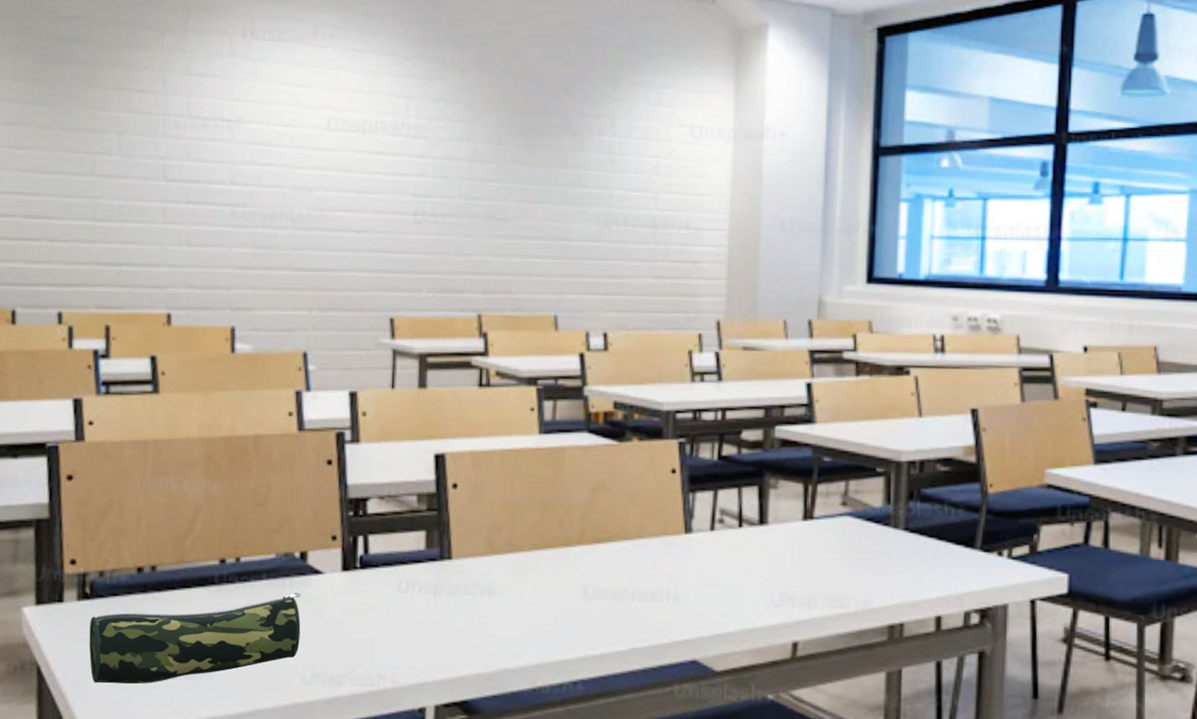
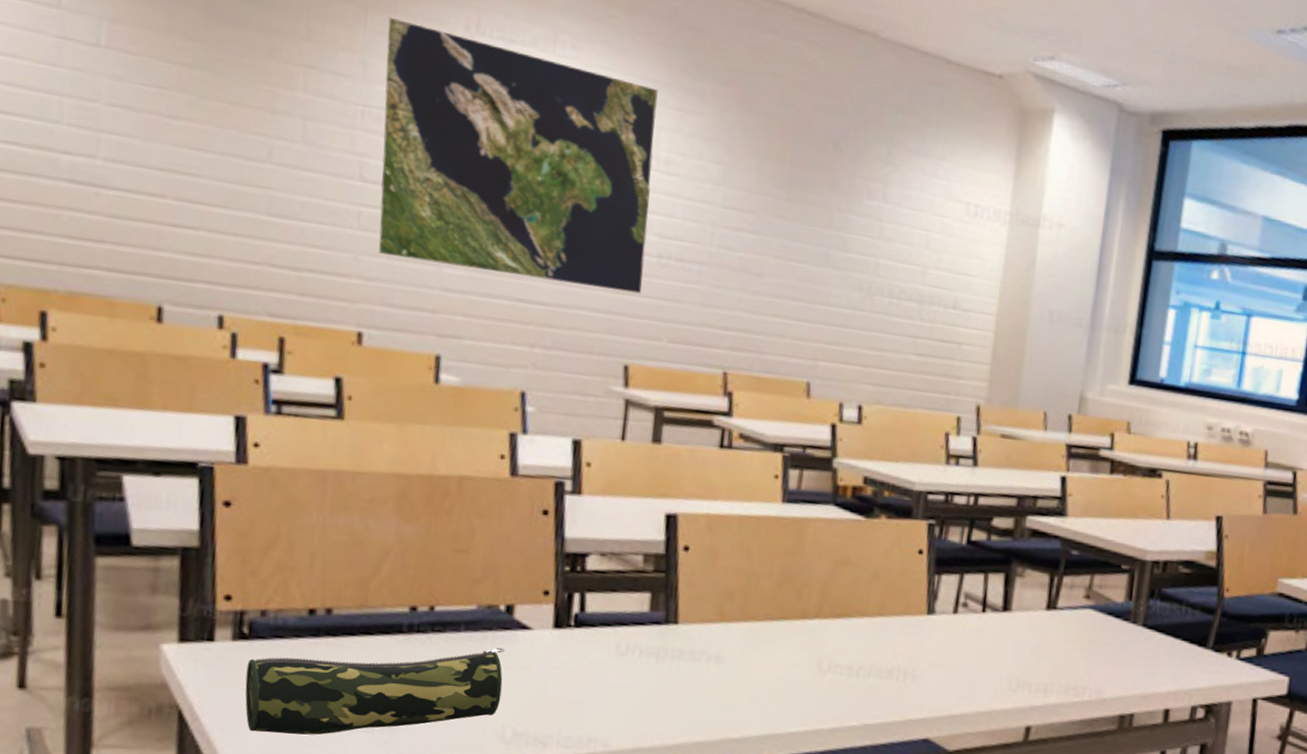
world map: none [180,37,406,251] -> present [379,18,658,294]

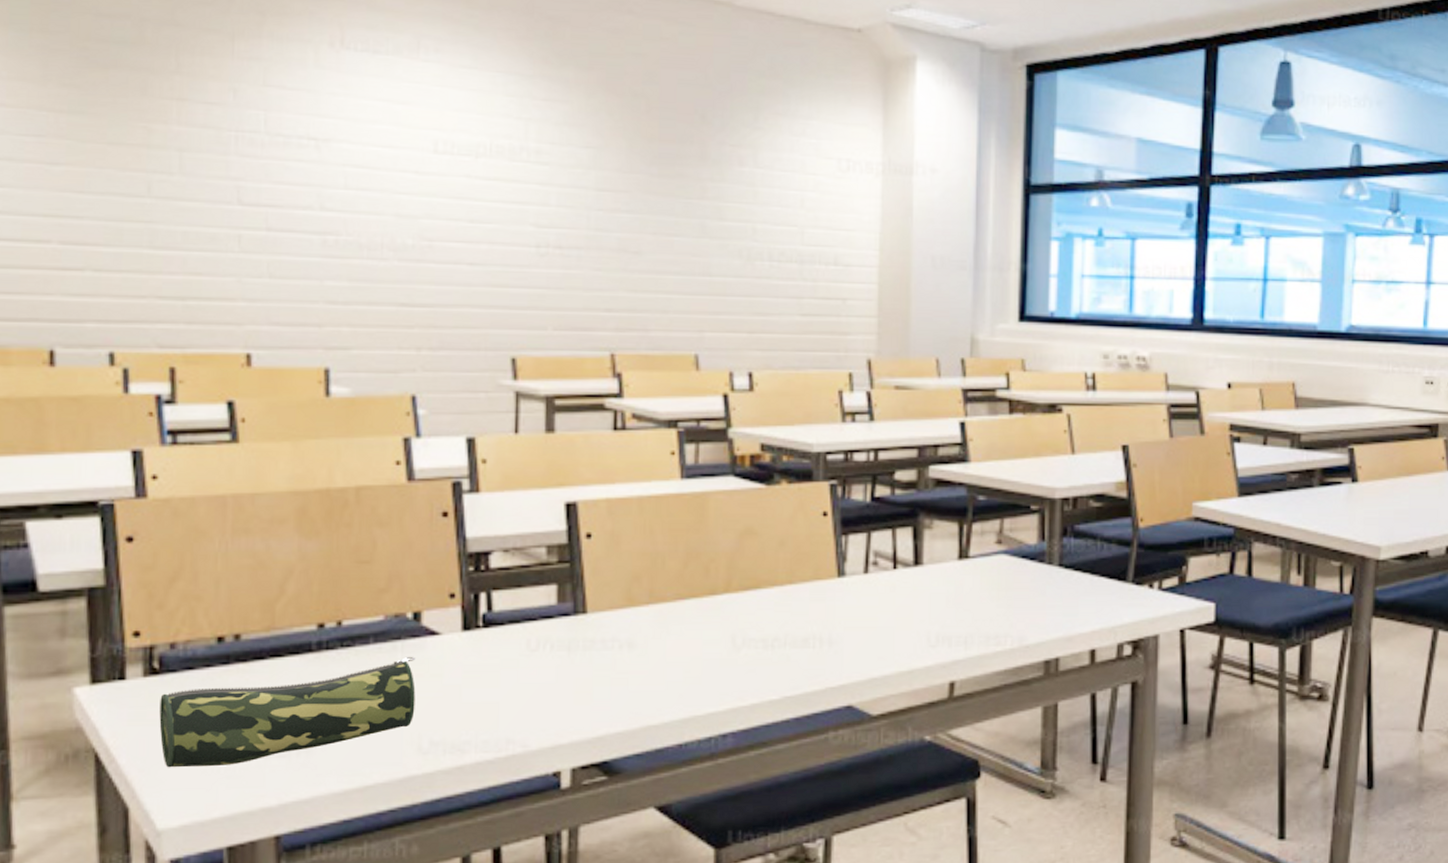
world map: present [379,18,658,294] -> none [255,43,524,285]

